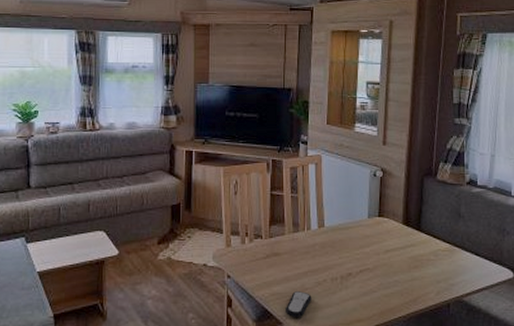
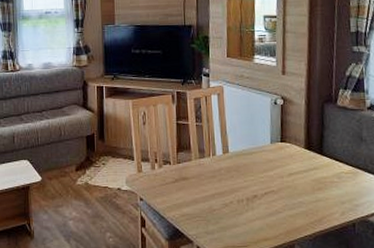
remote control: present [286,291,312,318] -> none [195,212,220,237]

